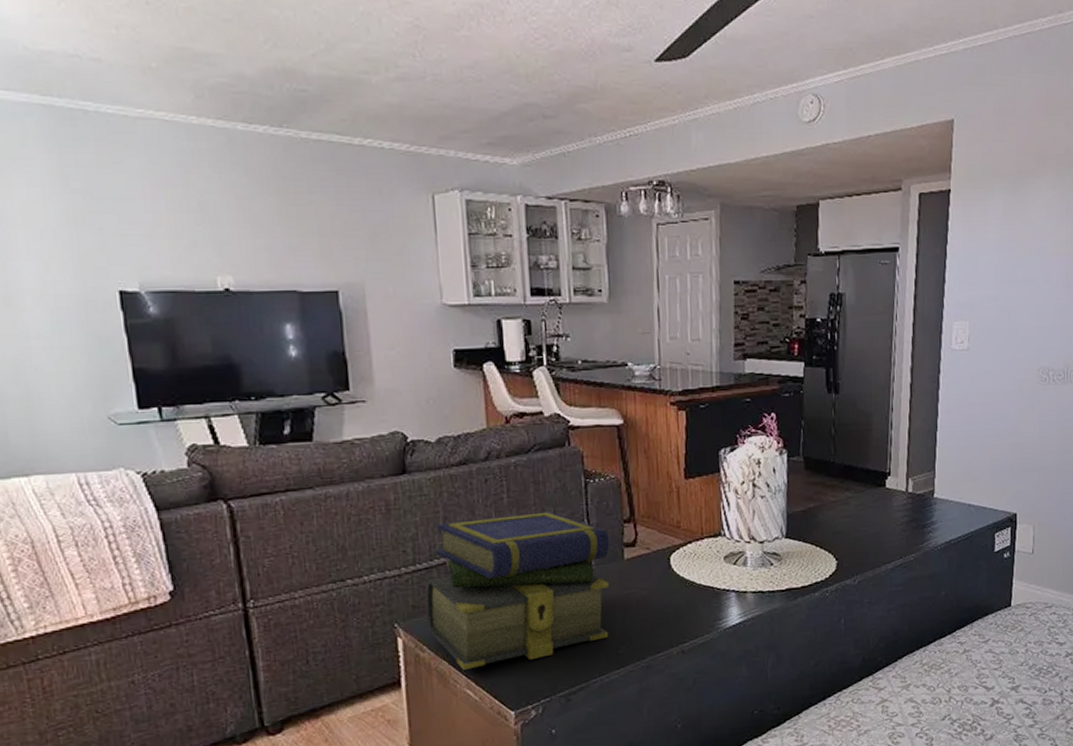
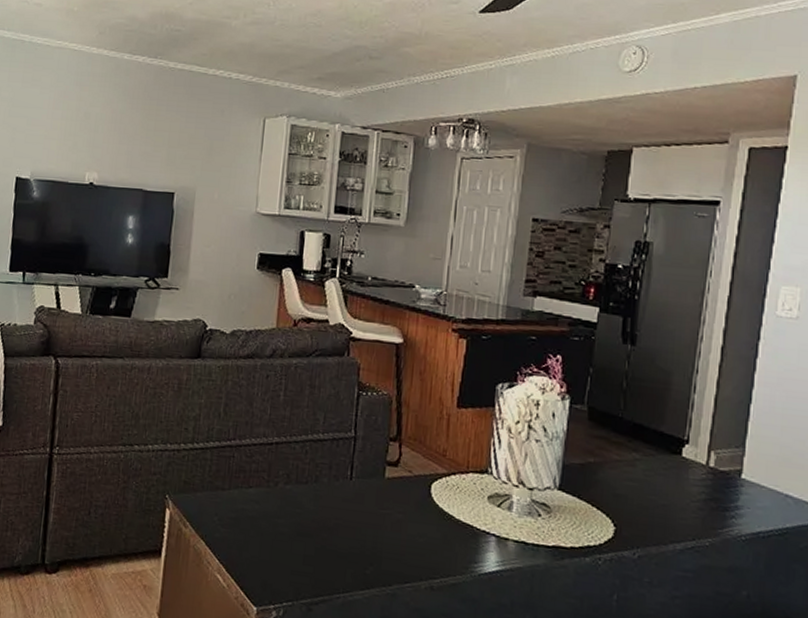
stack of books: present [425,512,609,670] -> none [193,409,373,560]

